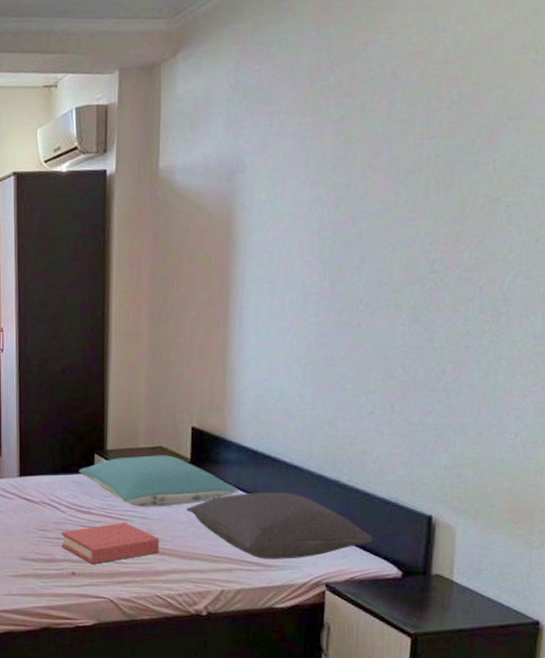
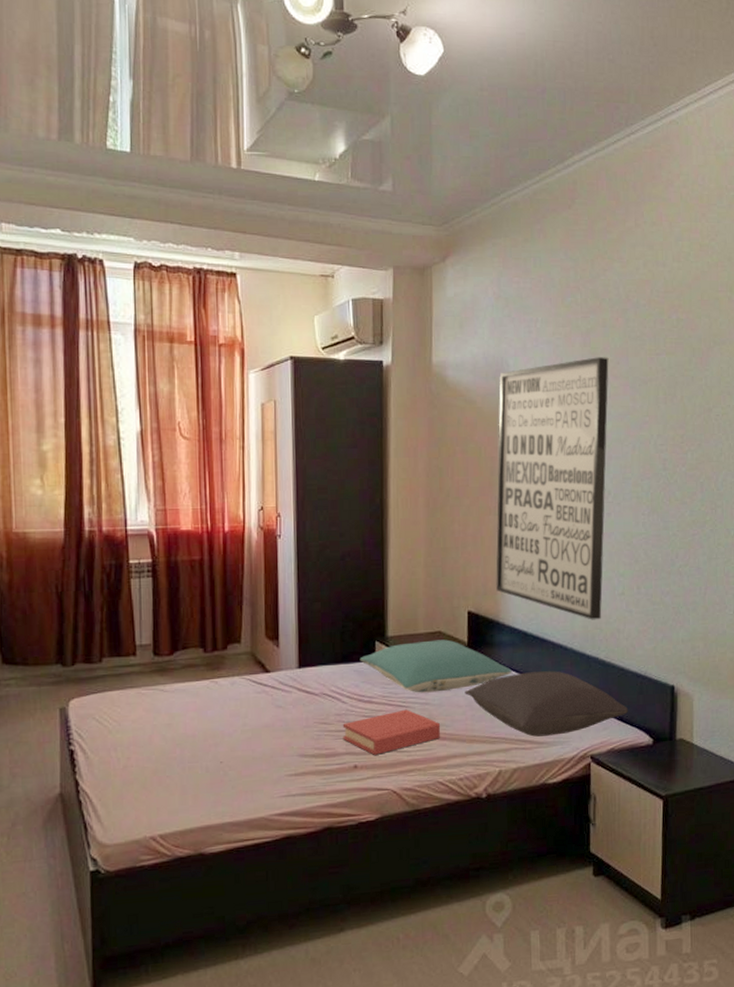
wall art: none [224,146,367,440] -> present [496,357,609,620]

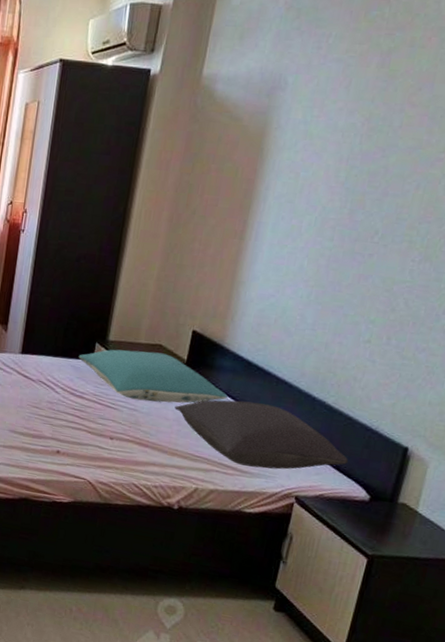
hardback book: present [342,709,441,755] -> none [51,410,145,447]
wall art: present [496,357,609,620] -> none [226,80,409,364]

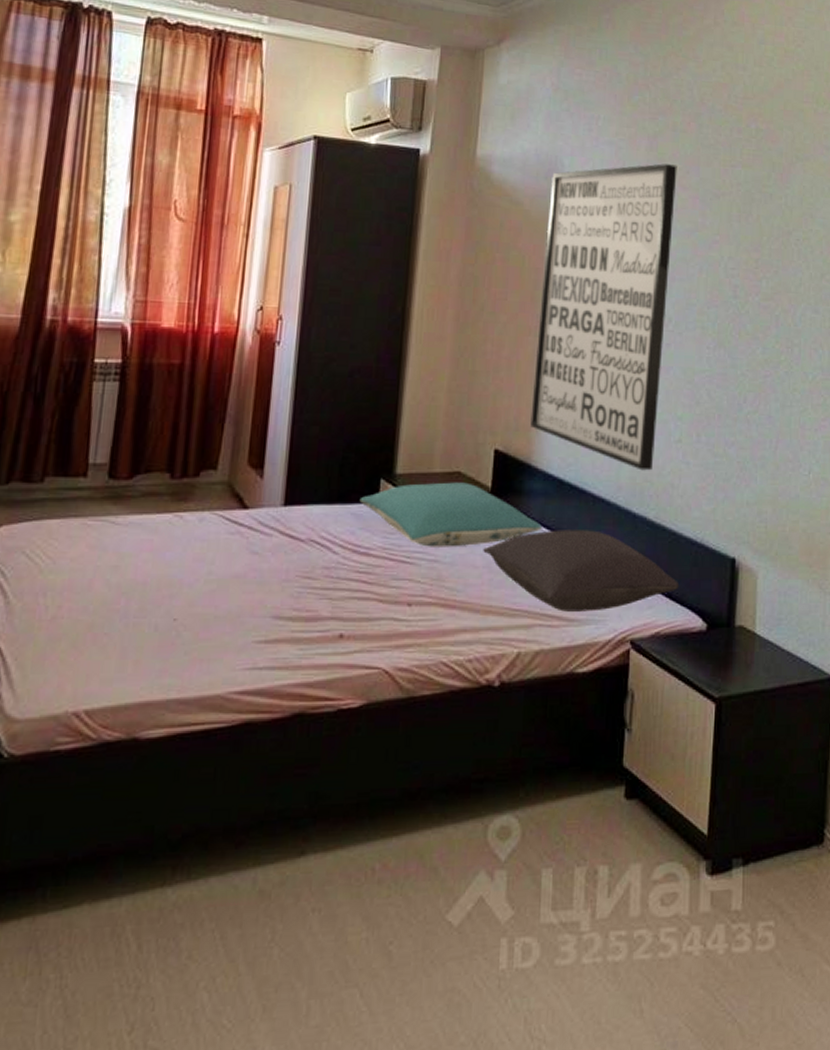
wall art: none [226,80,409,364] -> present [530,163,677,471]

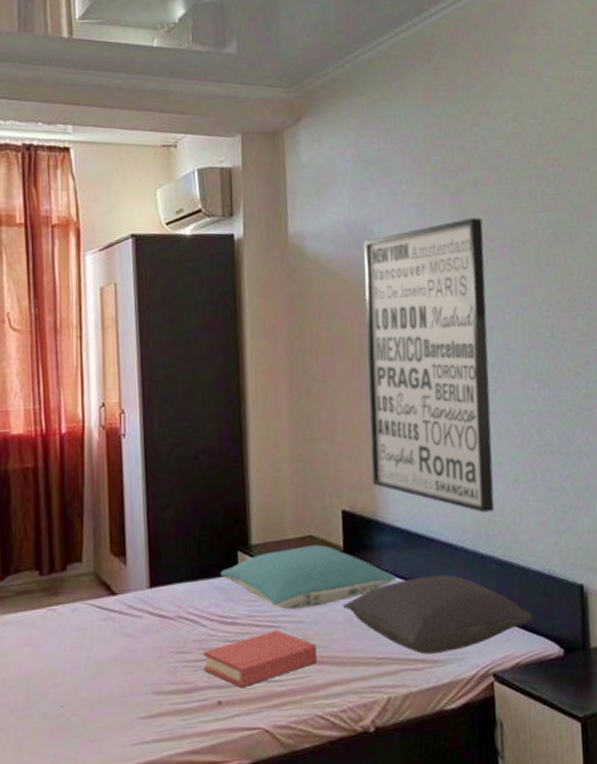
hardback book: none [329,566,451,622] -> present [203,629,318,688]

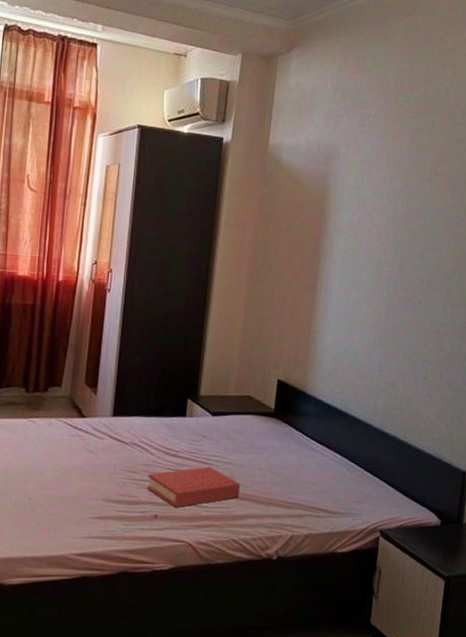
pillow: present [220,544,397,610] -> none [171,403,314,454]
pillow: present [343,574,534,655] -> none [267,443,421,507]
wall art: present [363,218,494,513] -> none [306,154,434,401]

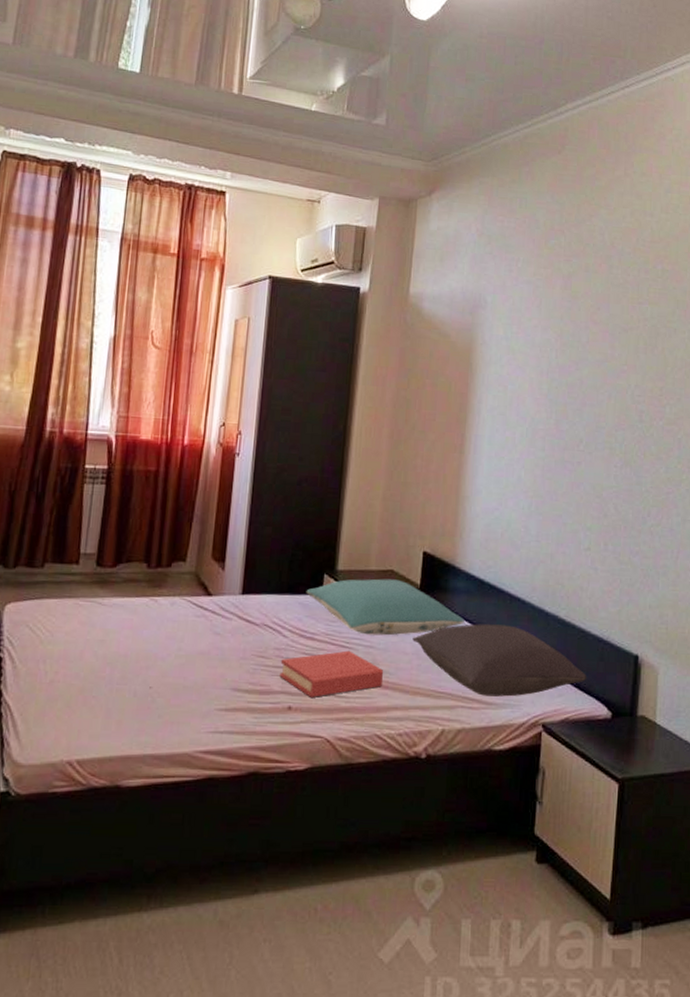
pillow: none [171,403,314,454] -> present [306,578,466,636]
pillow: none [267,443,421,507] -> present [412,624,587,697]

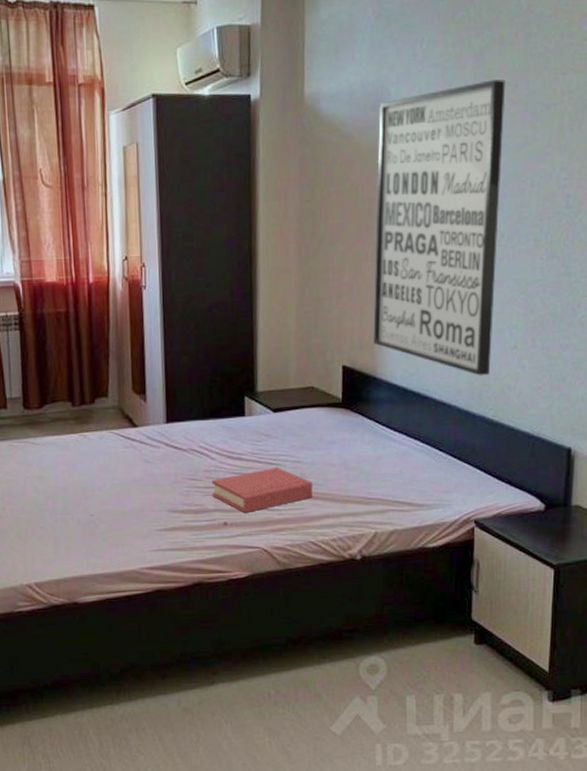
pillow: present [306,578,466,636] -> none [228,395,391,451]
pillow: present [412,624,587,697] -> none [339,430,519,499]
wall art: none [455,301,589,575] -> present [373,79,506,376]

